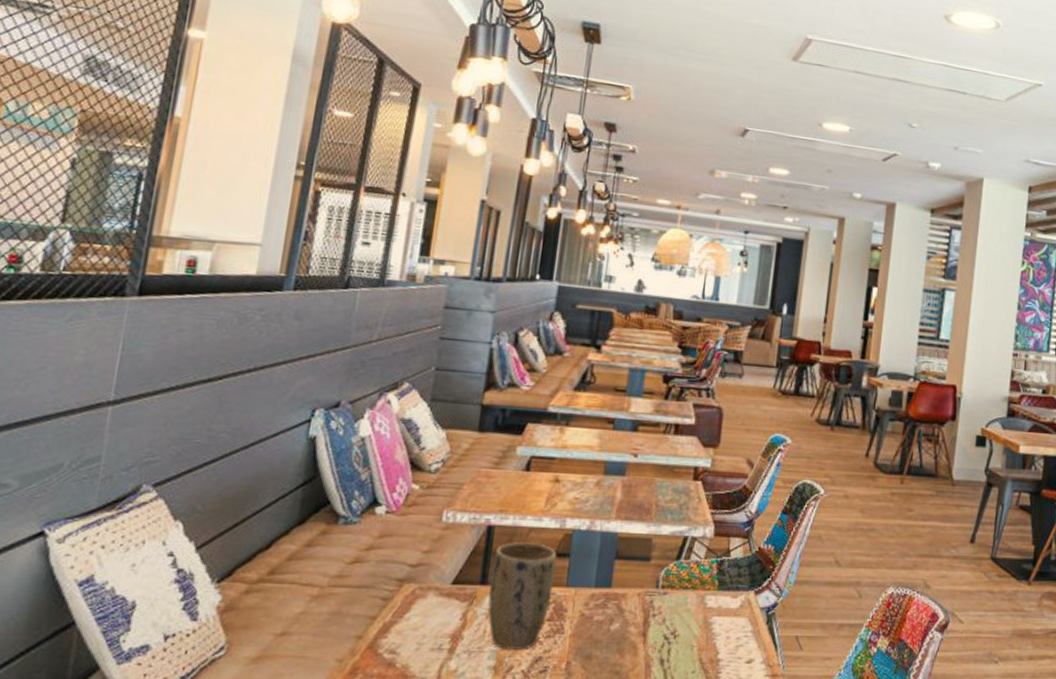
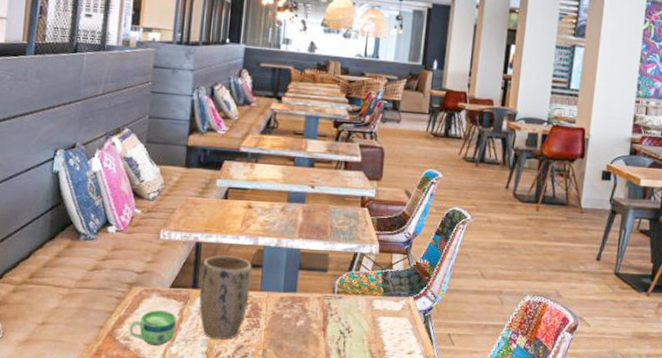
cup: none [395,613,458,660] -> present [128,310,176,346]

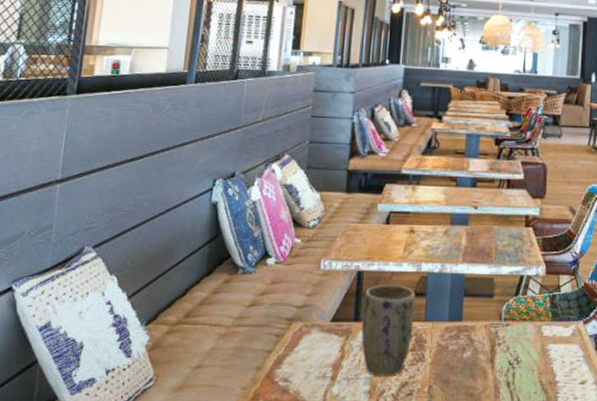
cup: present [128,310,176,346] -> none [287,347,338,386]

